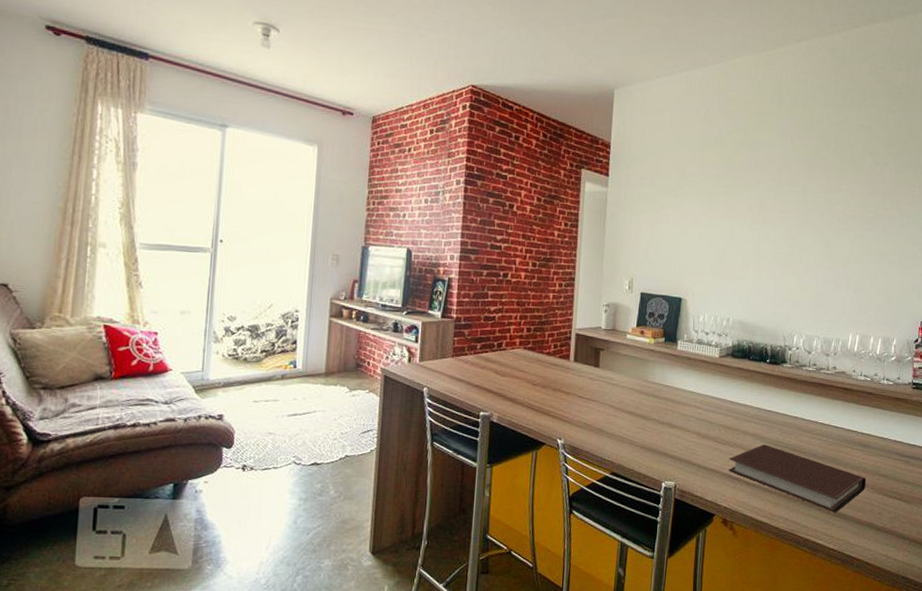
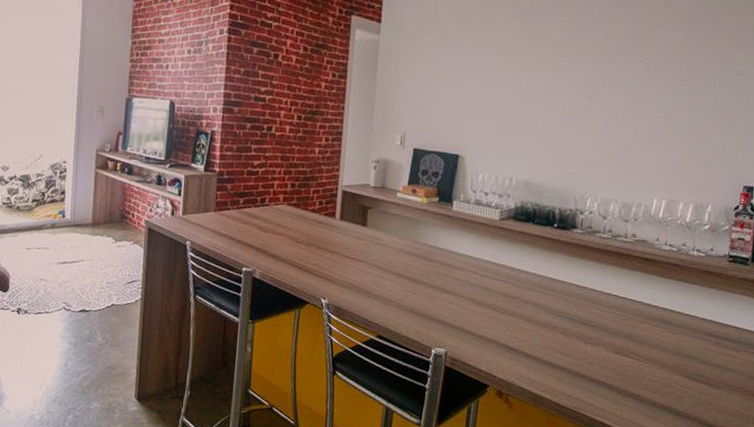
notebook: present [728,444,867,513] -> none [506,315,667,393]

